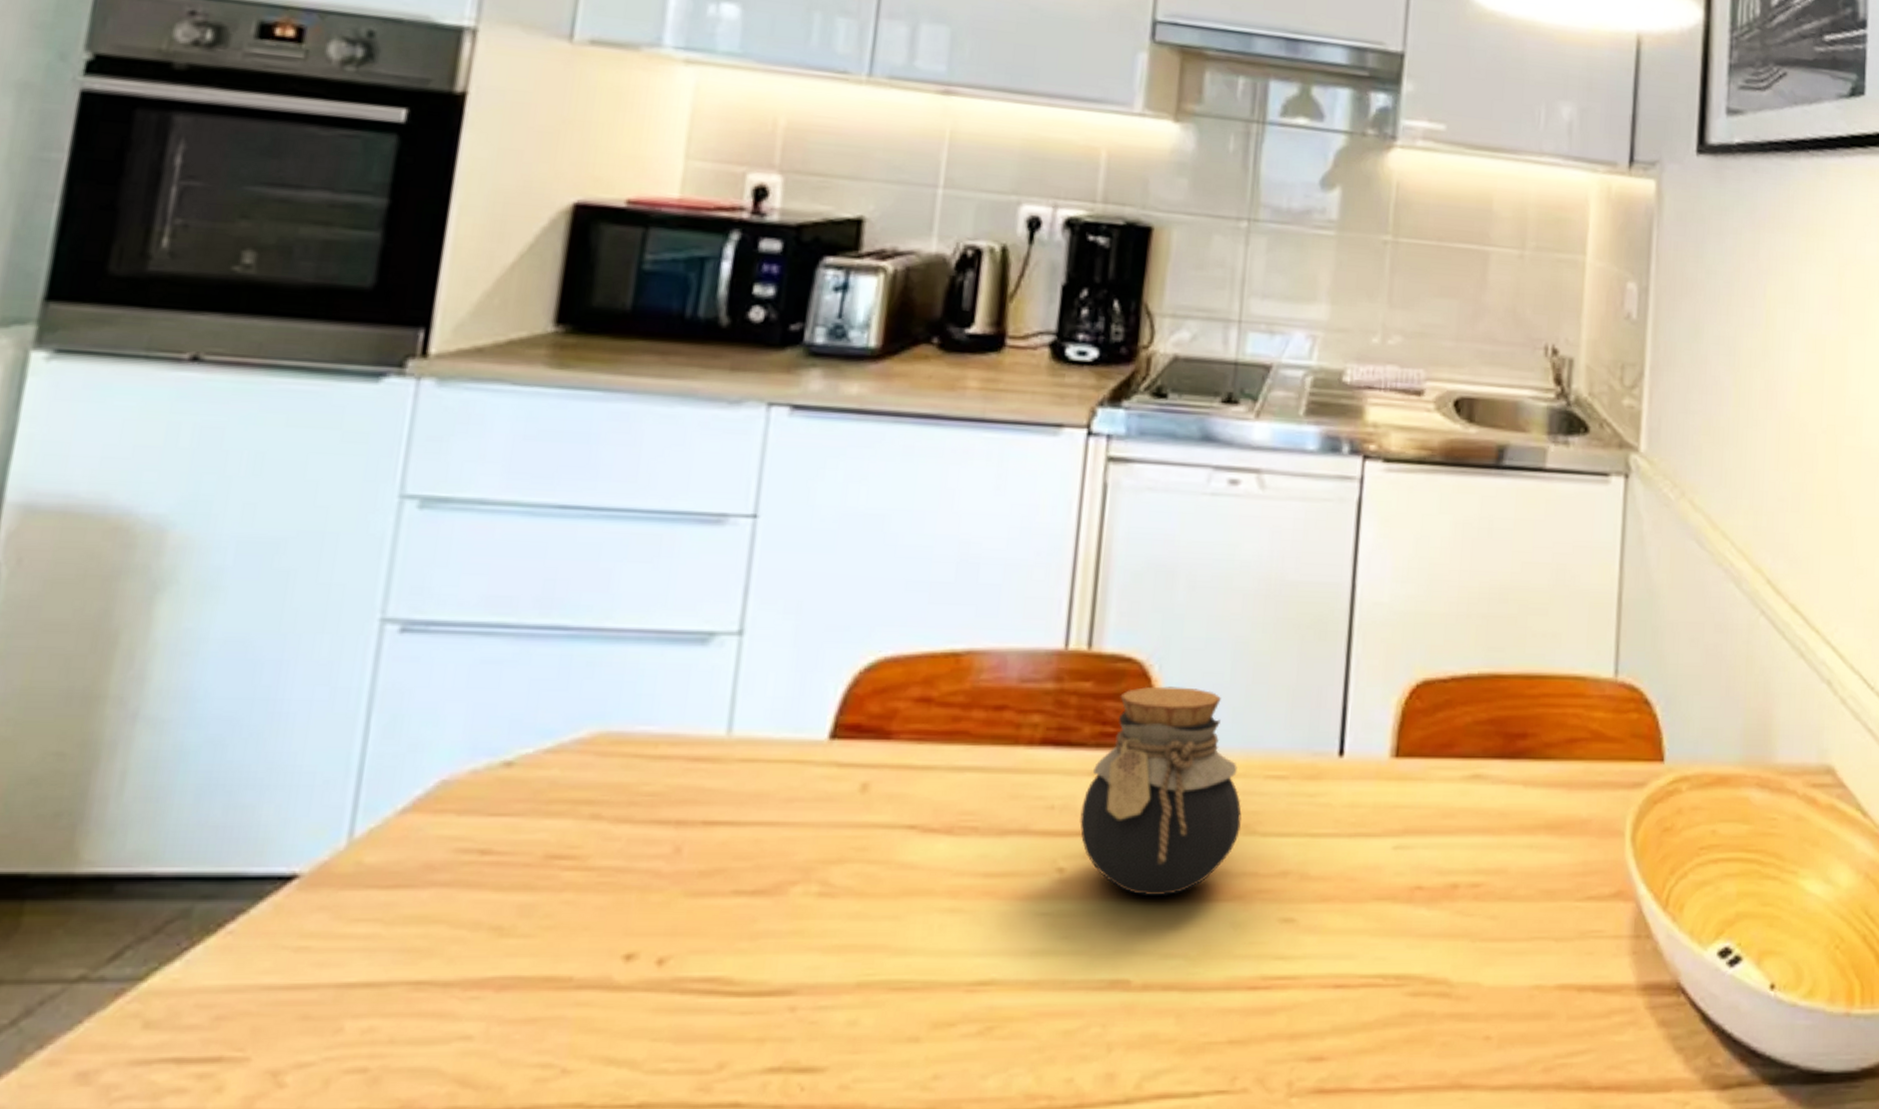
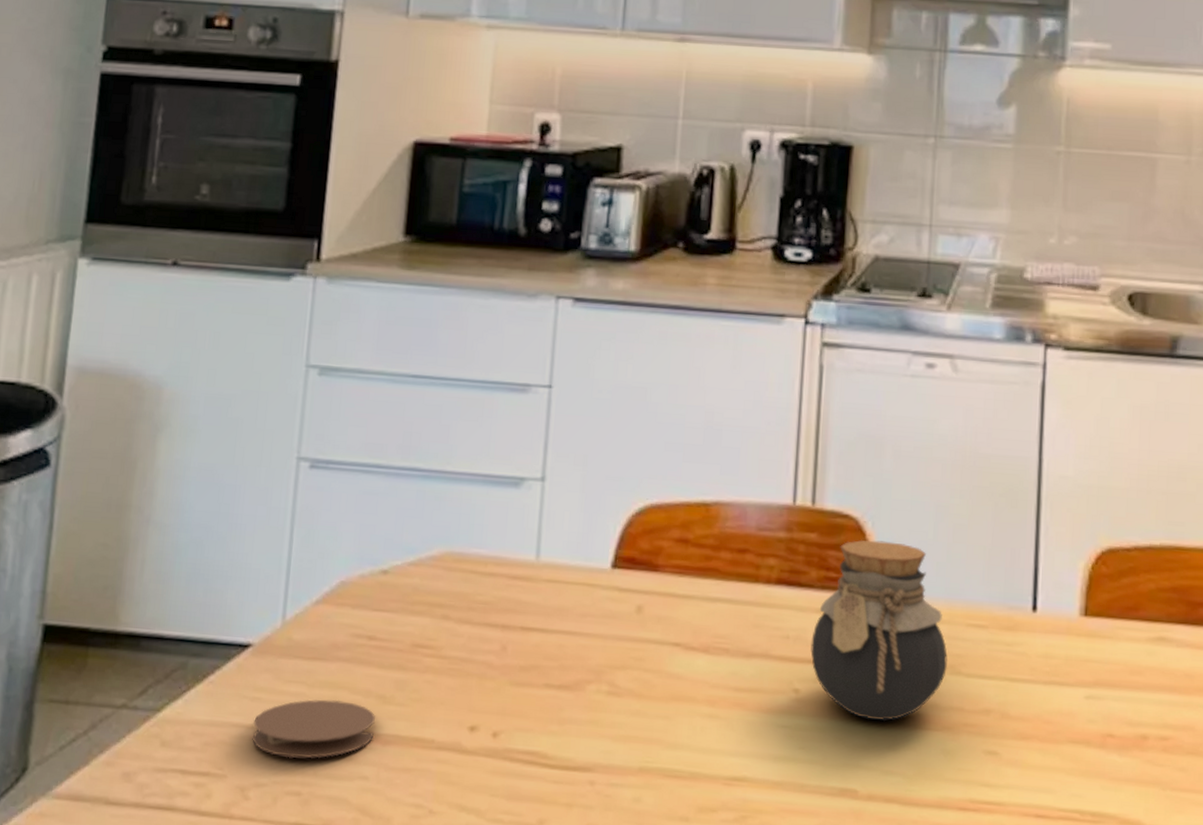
coaster: none [293,938,486,1024] -> present [252,699,375,759]

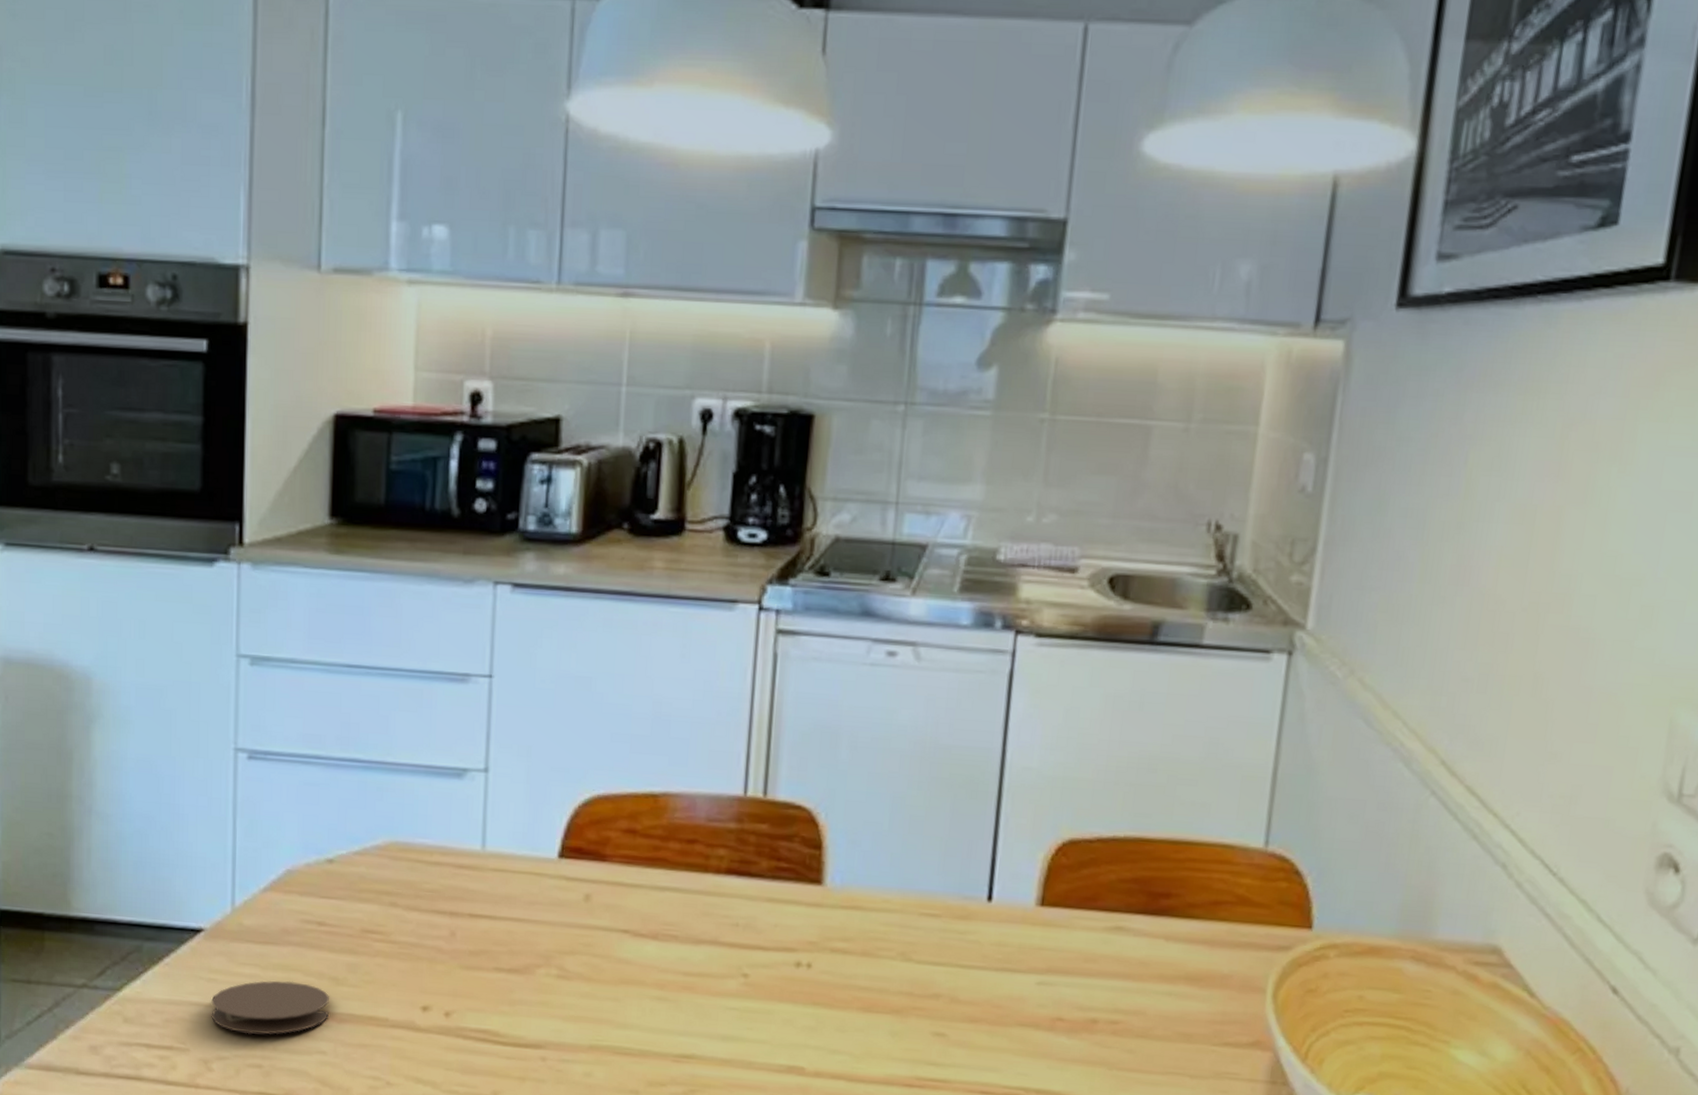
jar: present [810,539,948,722] -> none [760,830,899,1005]

